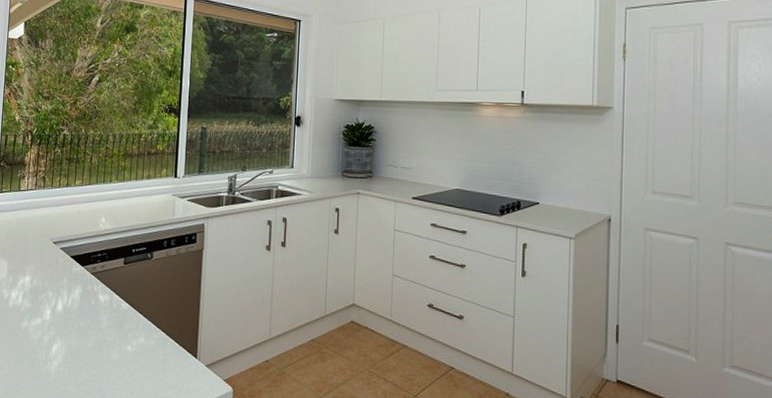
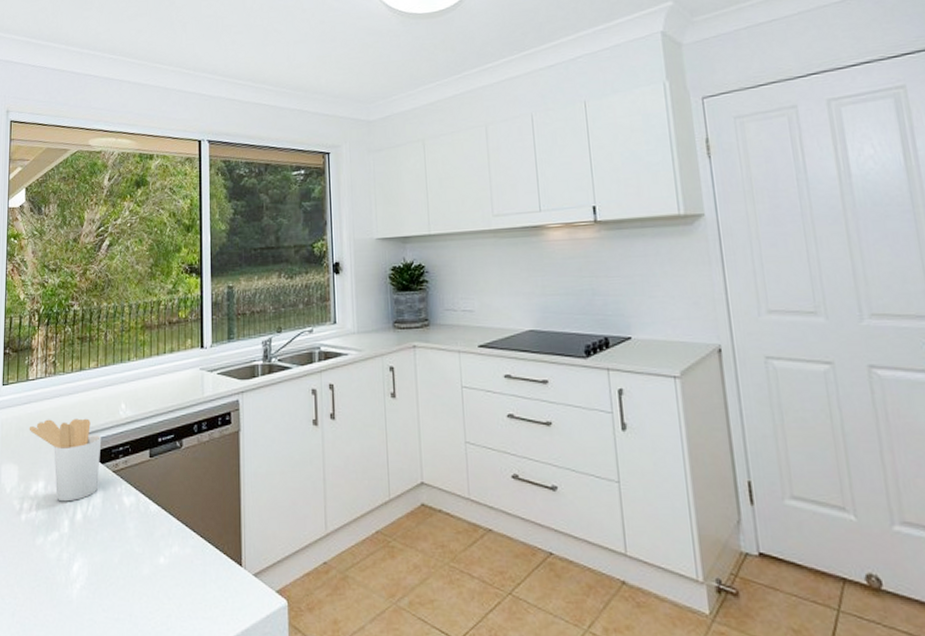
utensil holder: none [19,225,83,295] -> present [29,418,102,502]

